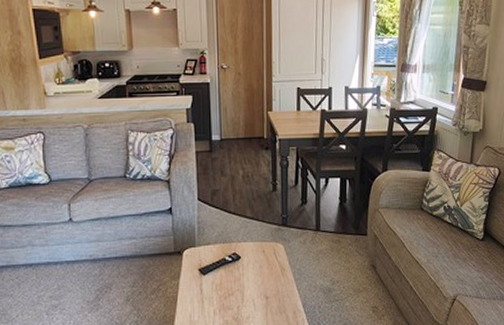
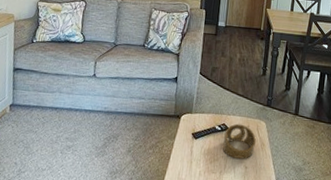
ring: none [237,250,274,290] -> present [223,123,256,159]

